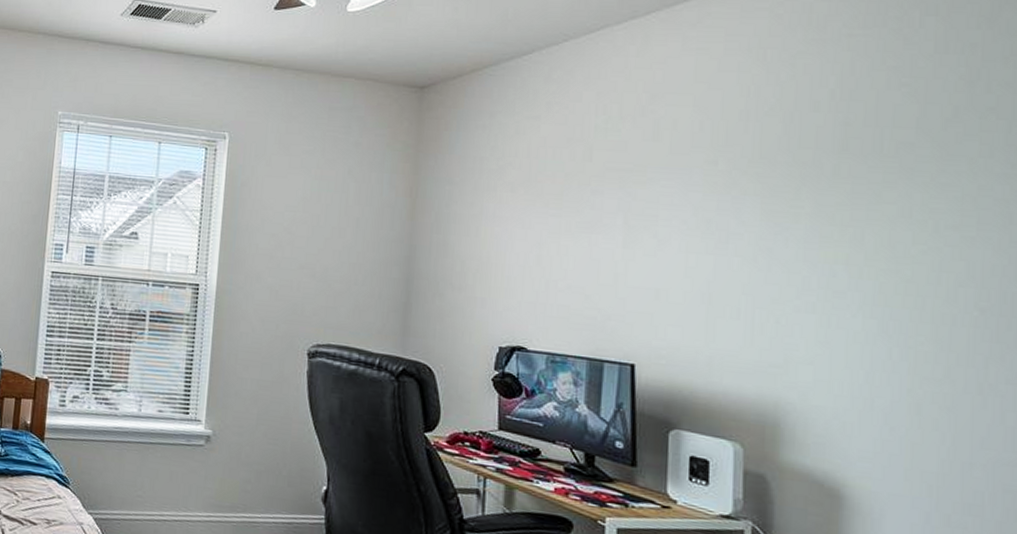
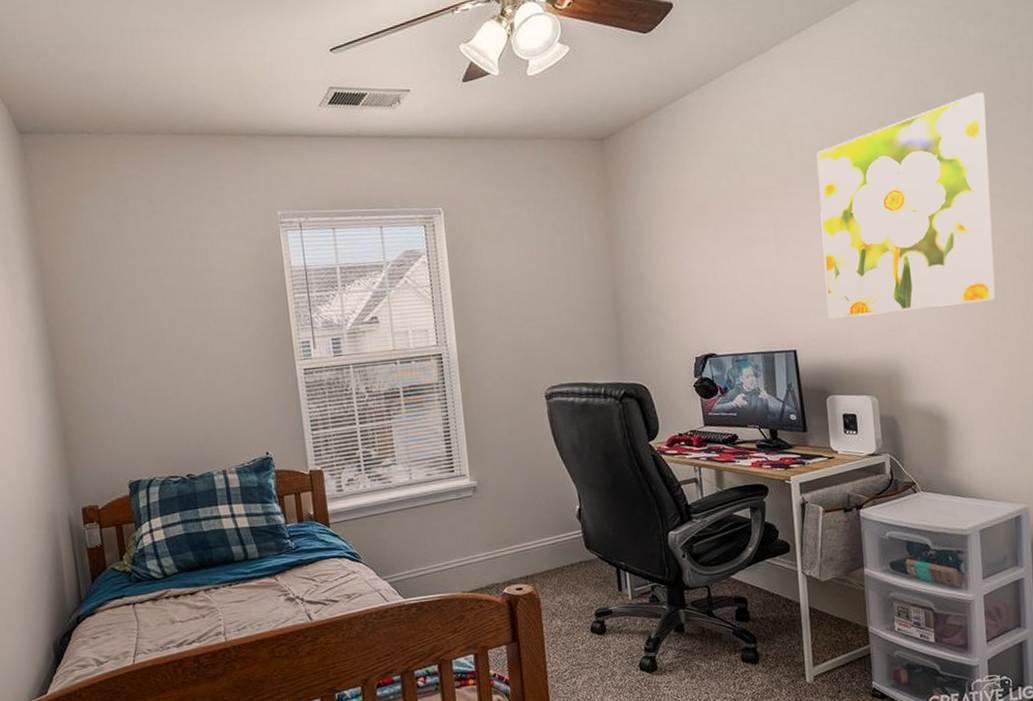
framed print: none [683,97,944,357] -> present [817,92,997,319]

